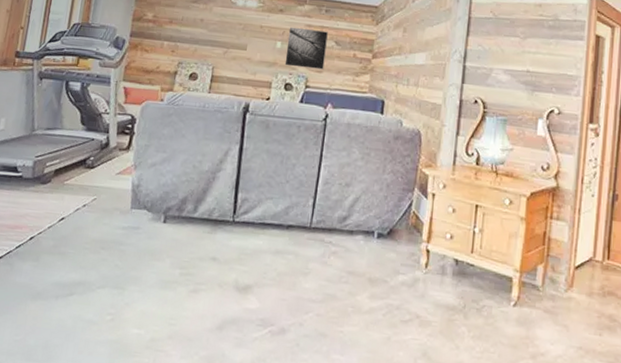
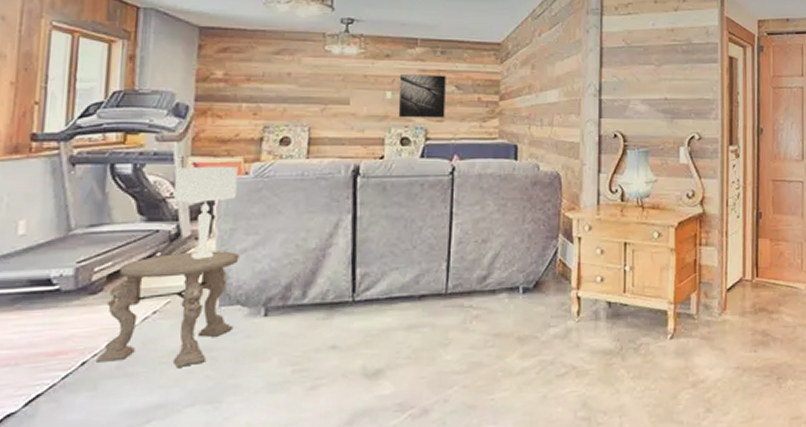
side table: none [39,159,150,255] -> present [95,251,239,369]
table lamp: none [107,89,156,167] -> present [174,166,238,259]

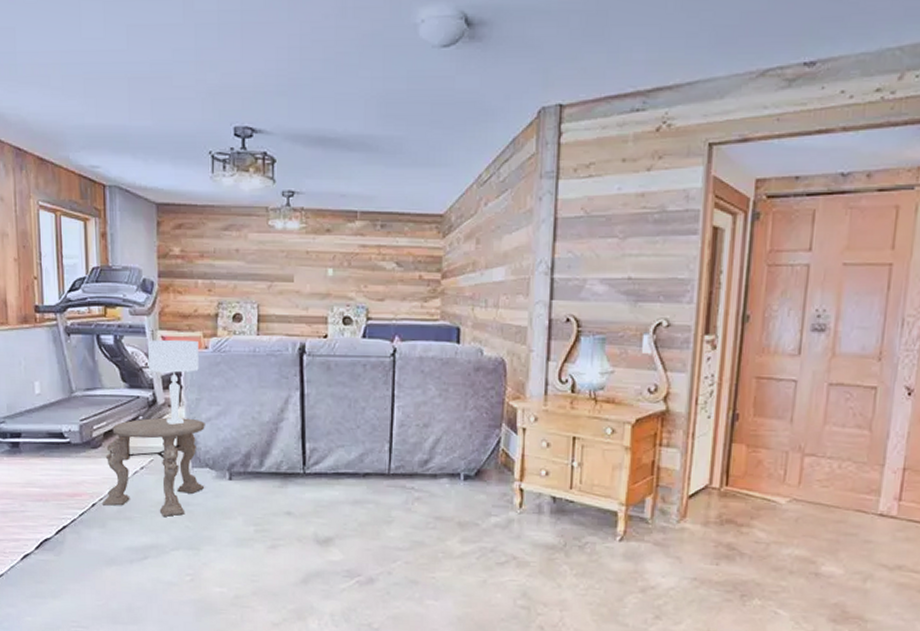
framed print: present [398,73,446,118] -> none [340,249,386,297]

